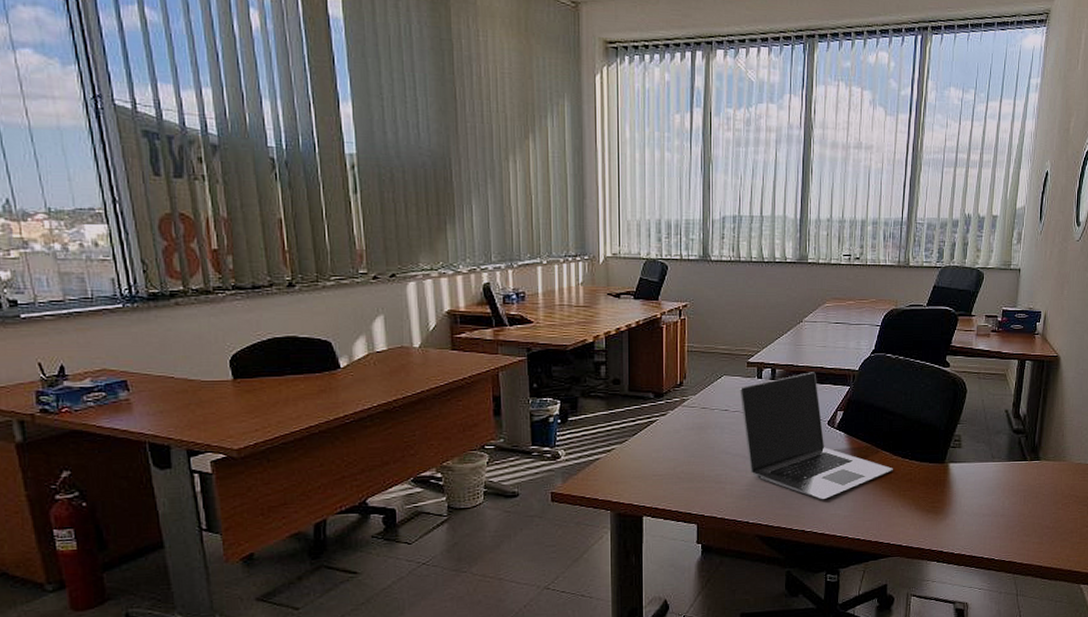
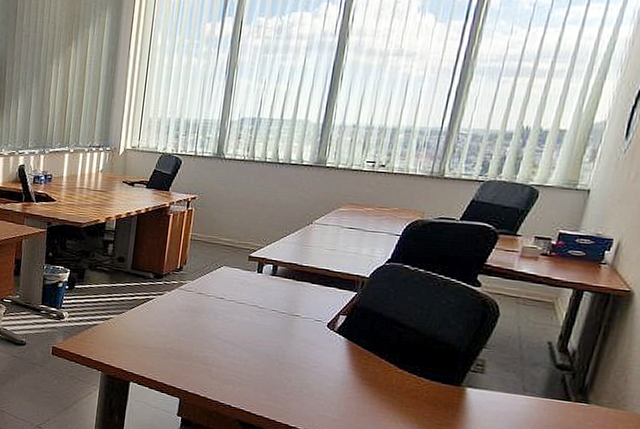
laptop: present [739,372,893,500] -> none [237,273,397,400]

